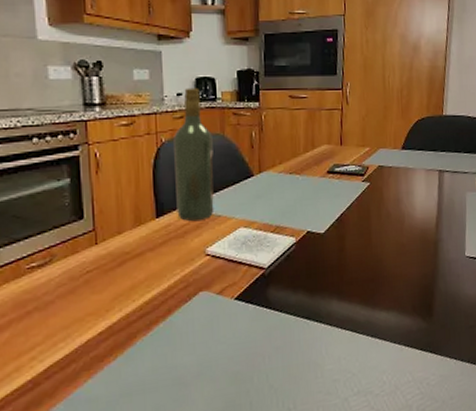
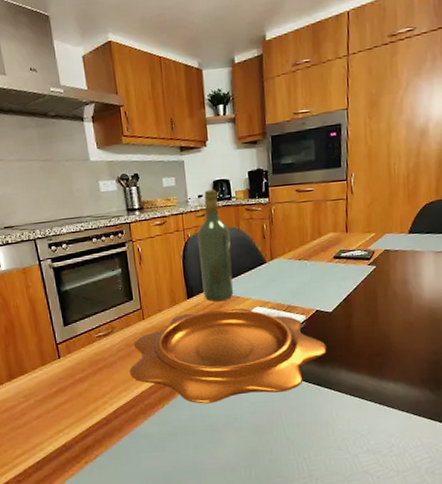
decorative bowl: none [72,229,319,351] -> present [130,308,328,404]

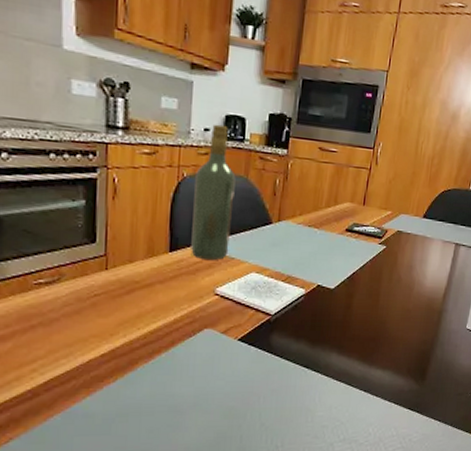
decorative bowl: present [130,308,328,404] -> none [76,269,323,380]

